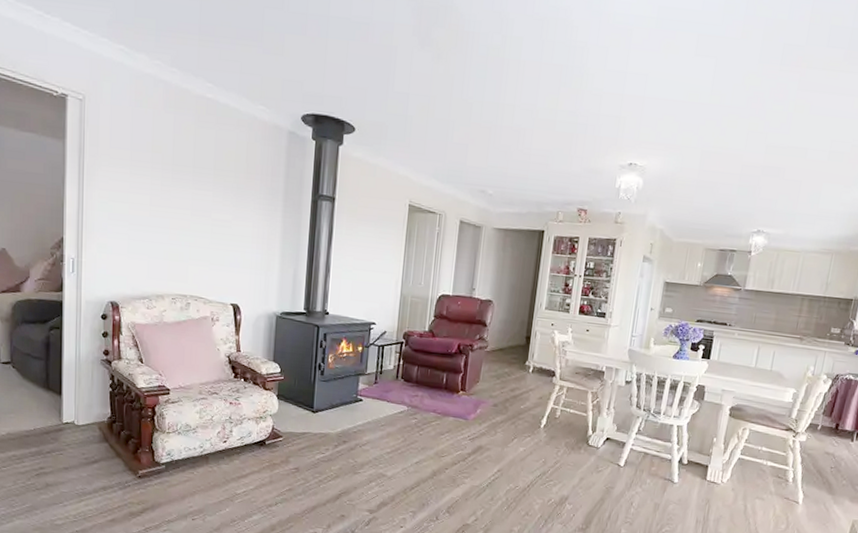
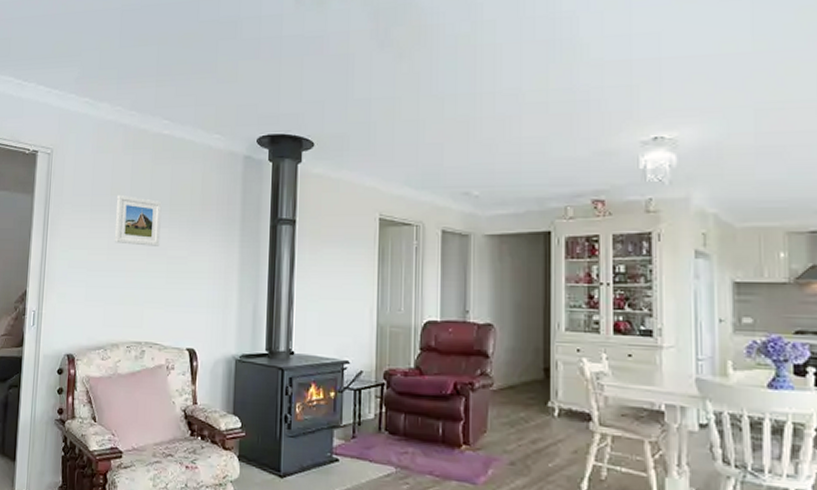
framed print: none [156,152,206,208] -> present [114,194,162,246]

